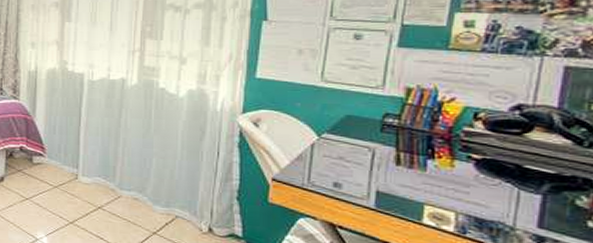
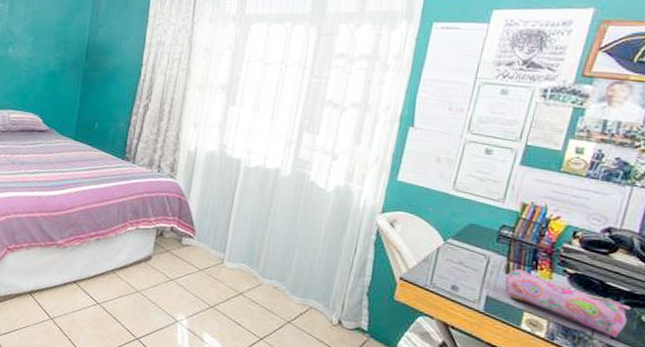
pencil case: none [397,159,565,226] -> present [504,269,634,338]

